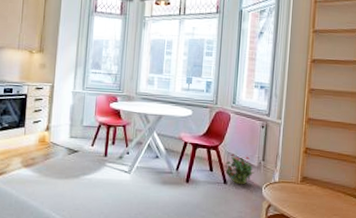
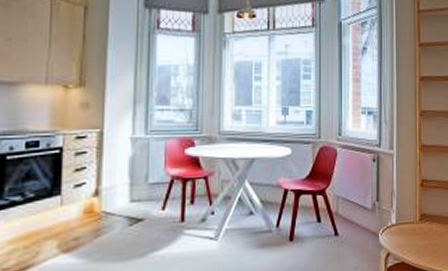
potted plant: present [225,154,255,185] -> none [335,197,369,234]

